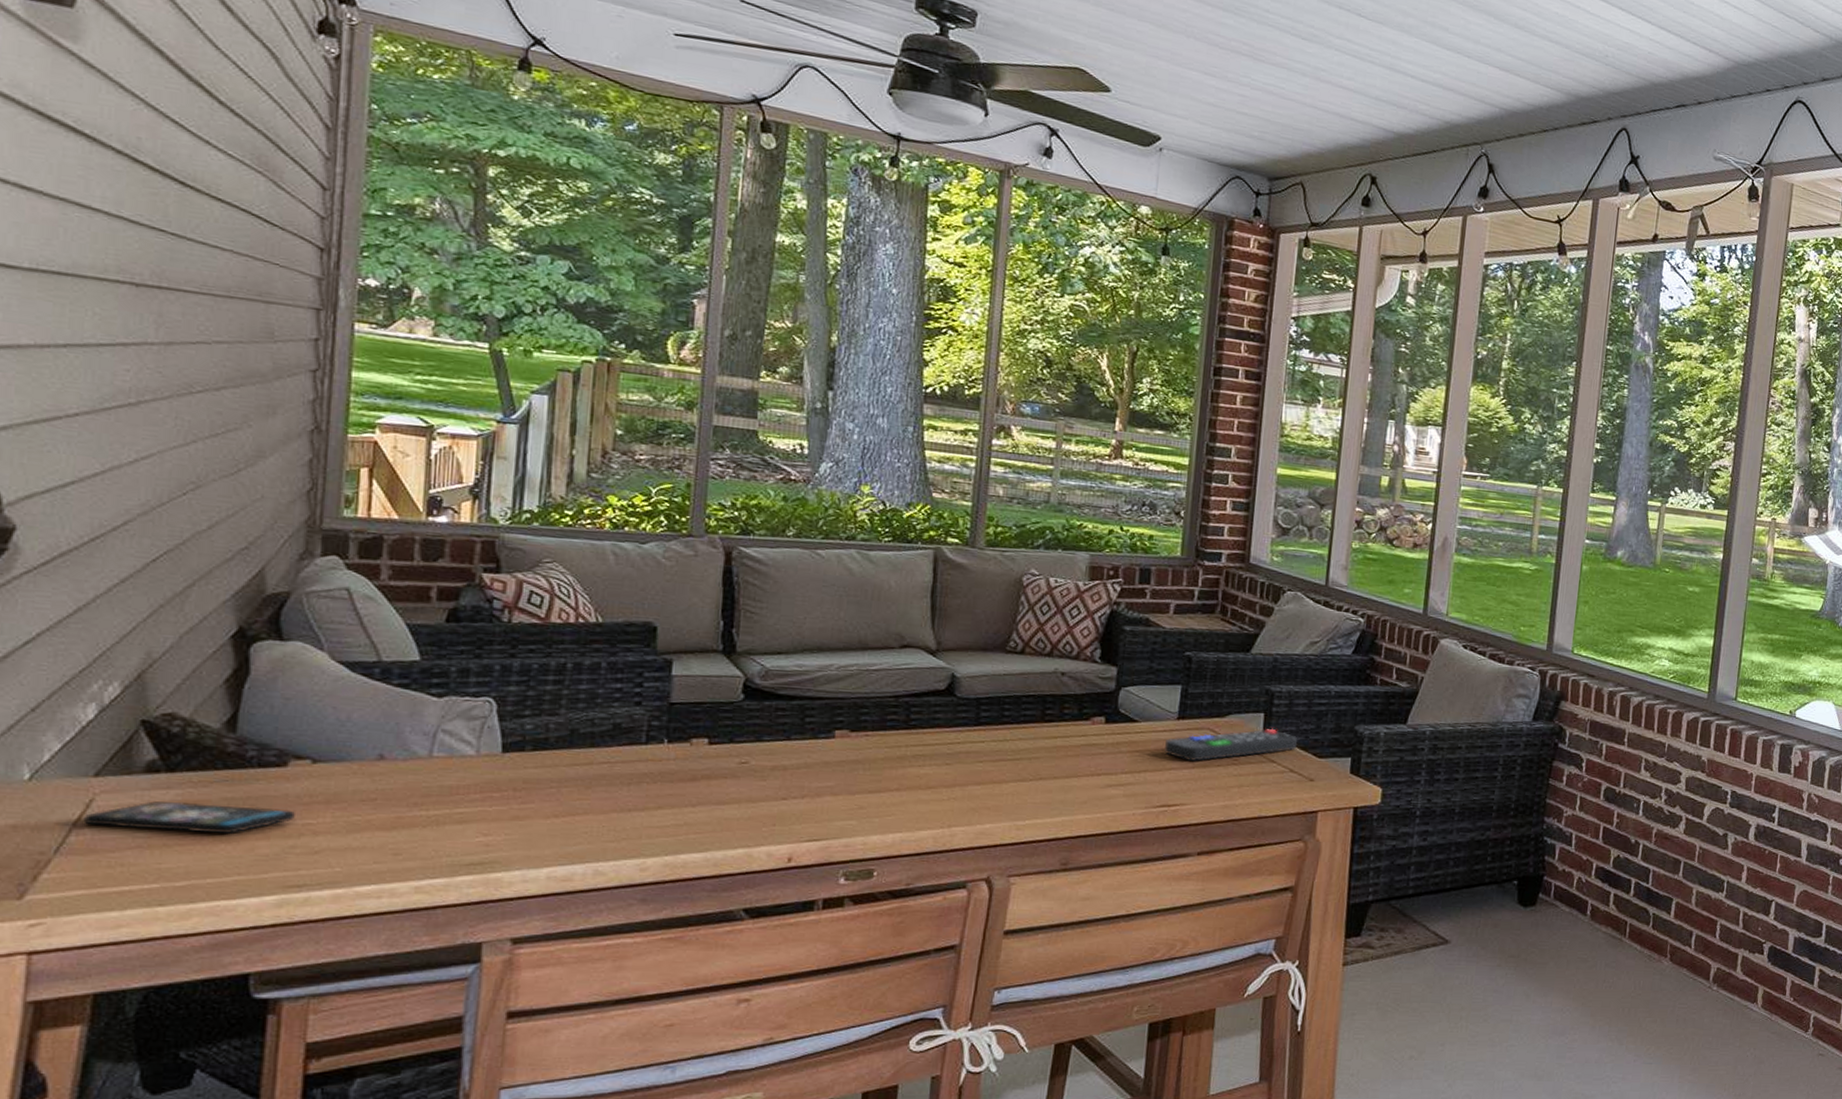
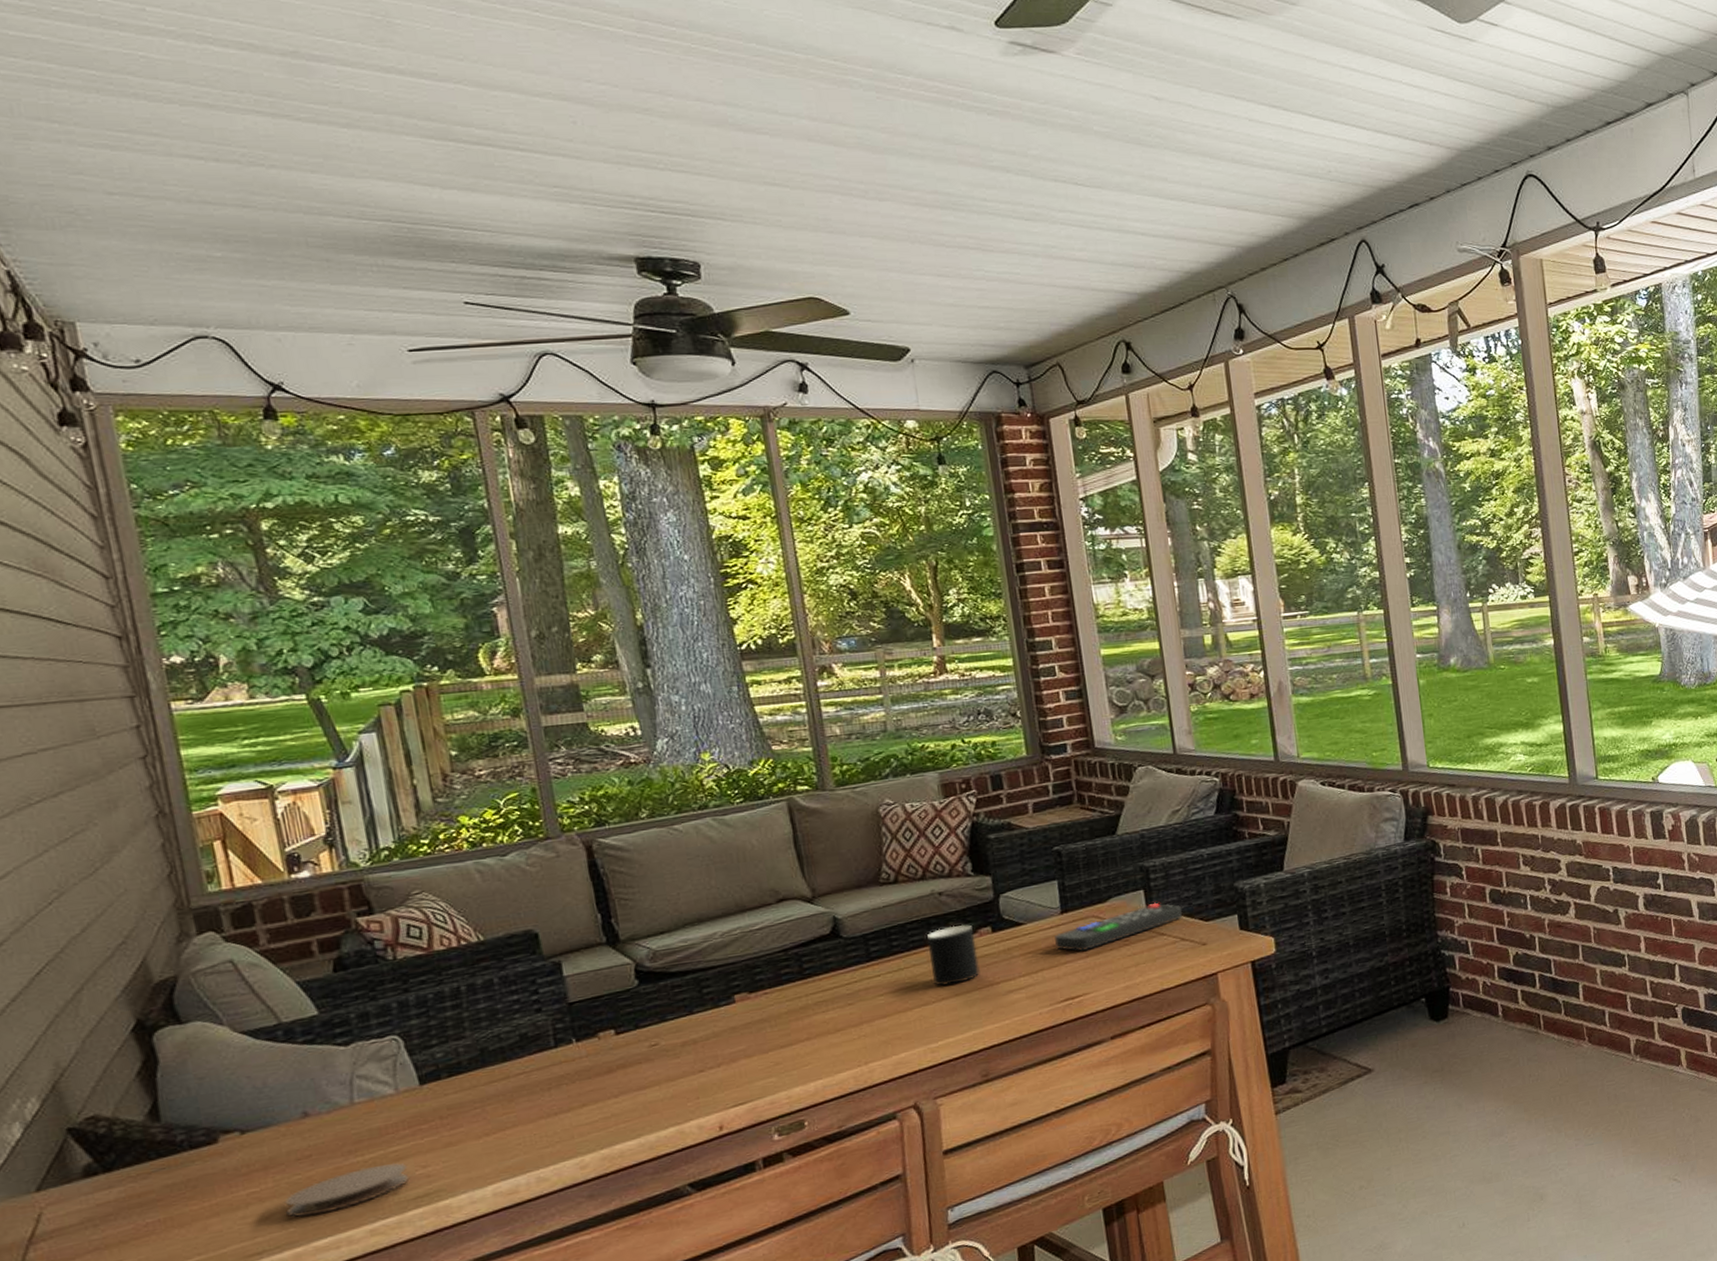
smartphone: present [83,801,295,834] -> none [36,1183,238,1239]
coaster: none [337,822,469,860] -> present [284,1162,410,1218]
cup: none [1036,708,1088,767] -> present [926,924,980,986]

